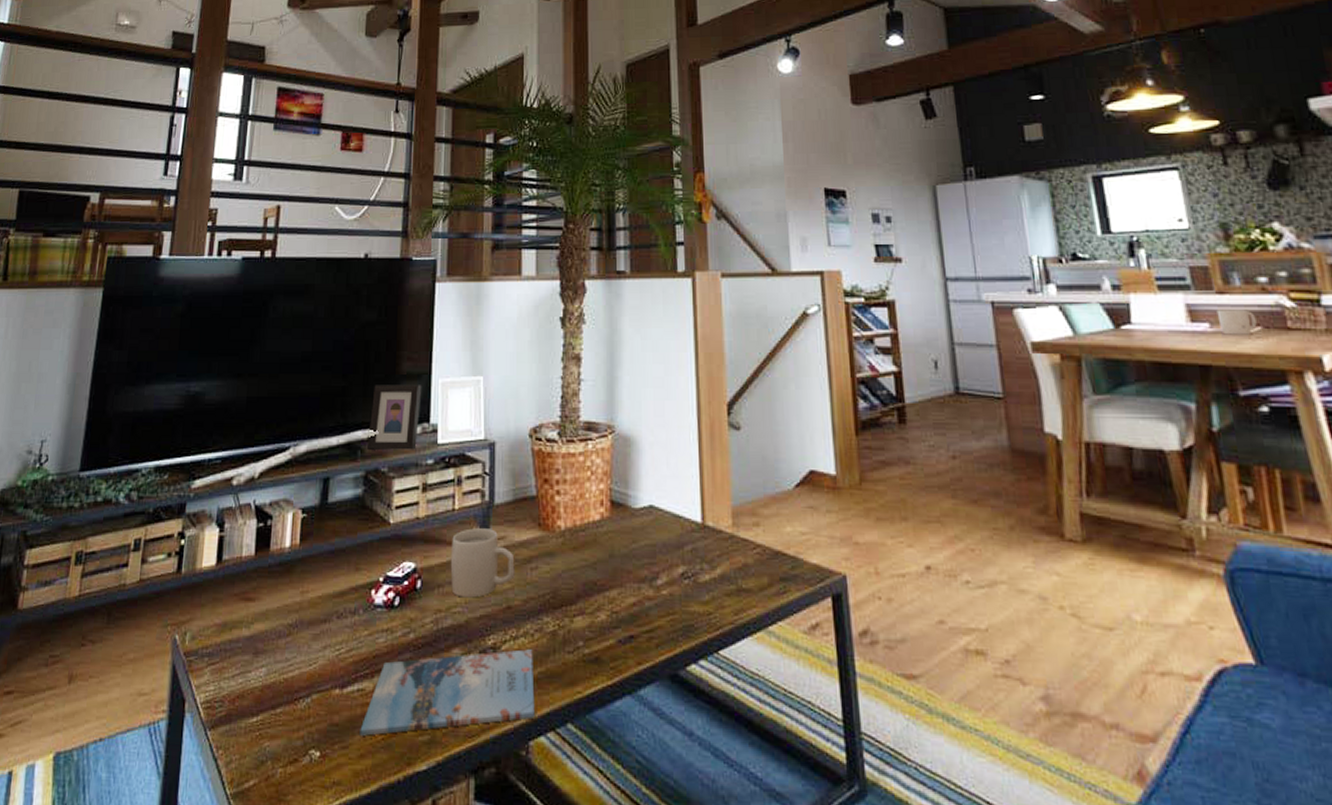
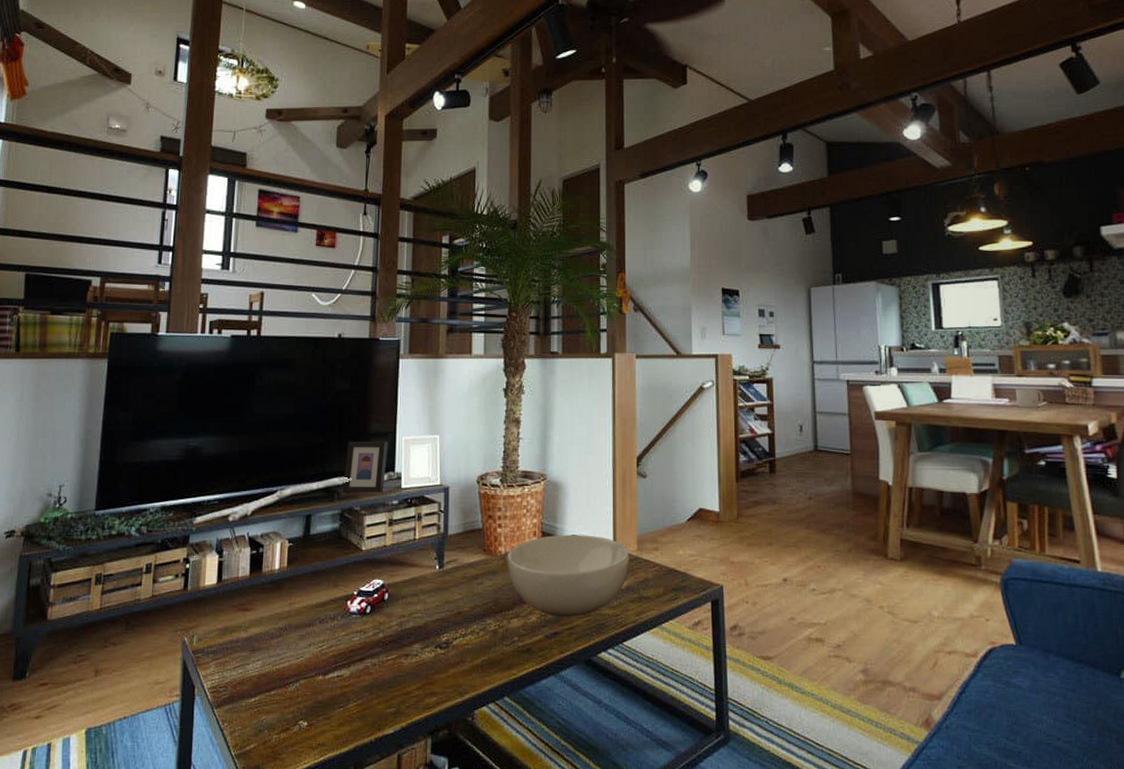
magazine: present [359,649,535,736] -> none [339,643,479,710]
mug: present [450,528,515,598] -> none [412,553,464,606]
bowl: none [567,504,723,615] -> present [507,534,629,617]

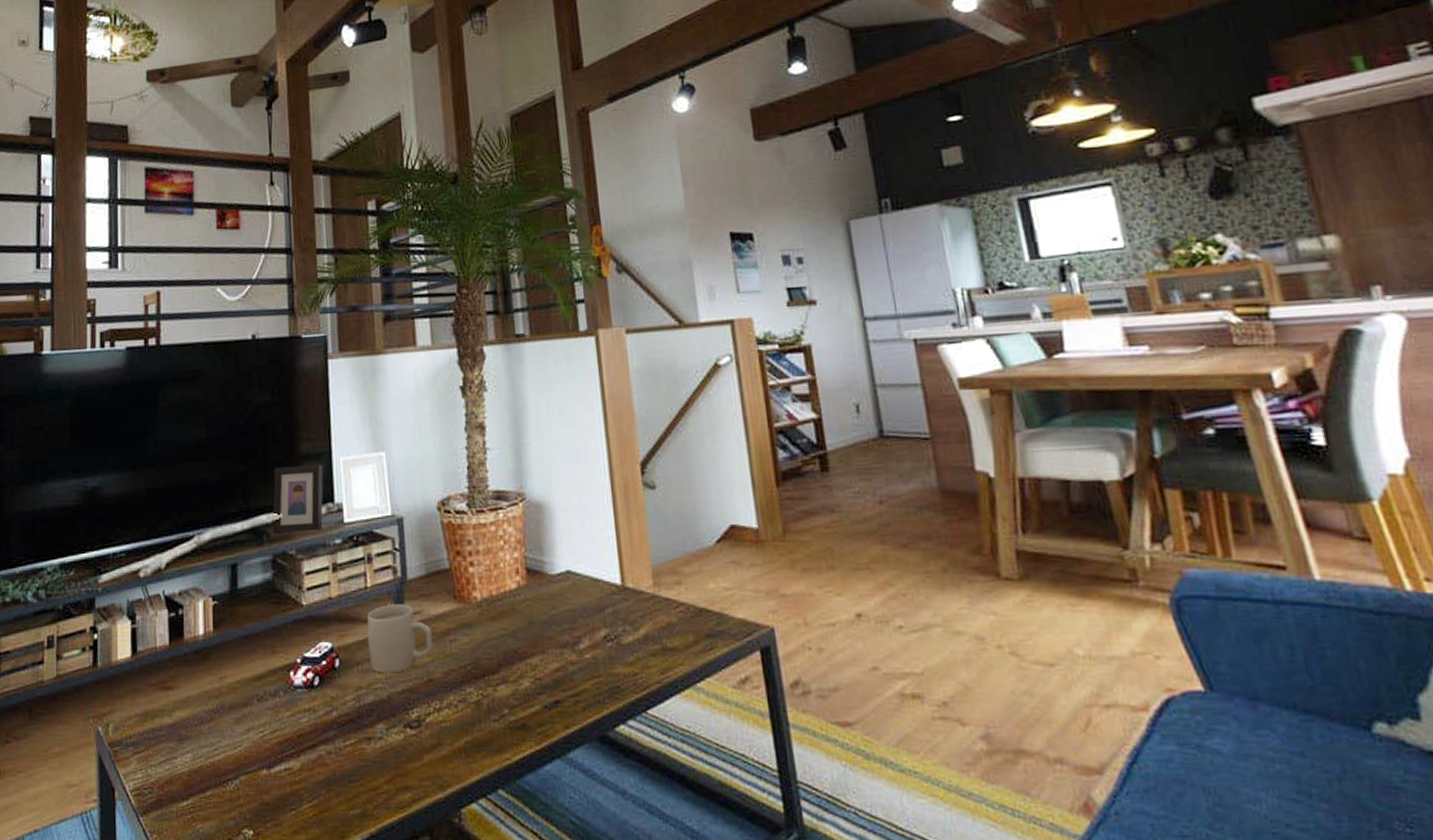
mug: none [412,553,464,606] -> present [366,604,434,674]
bowl: present [507,534,629,617] -> none [484,569,645,680]
mug: present [1015,388,1044,409] -> none [1156,329,1200,358]

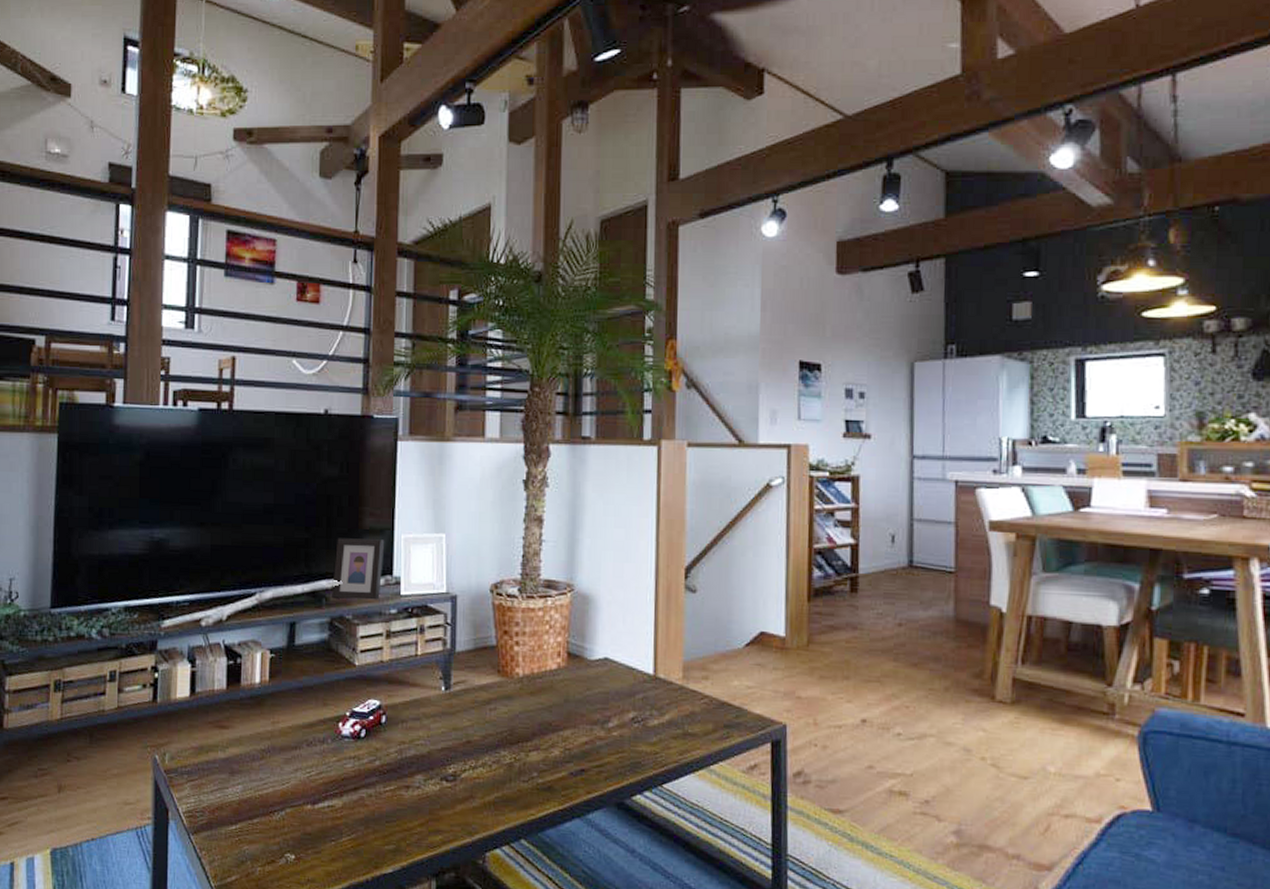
mug: present [366,604,434,674] -> none [413,672,475,733]

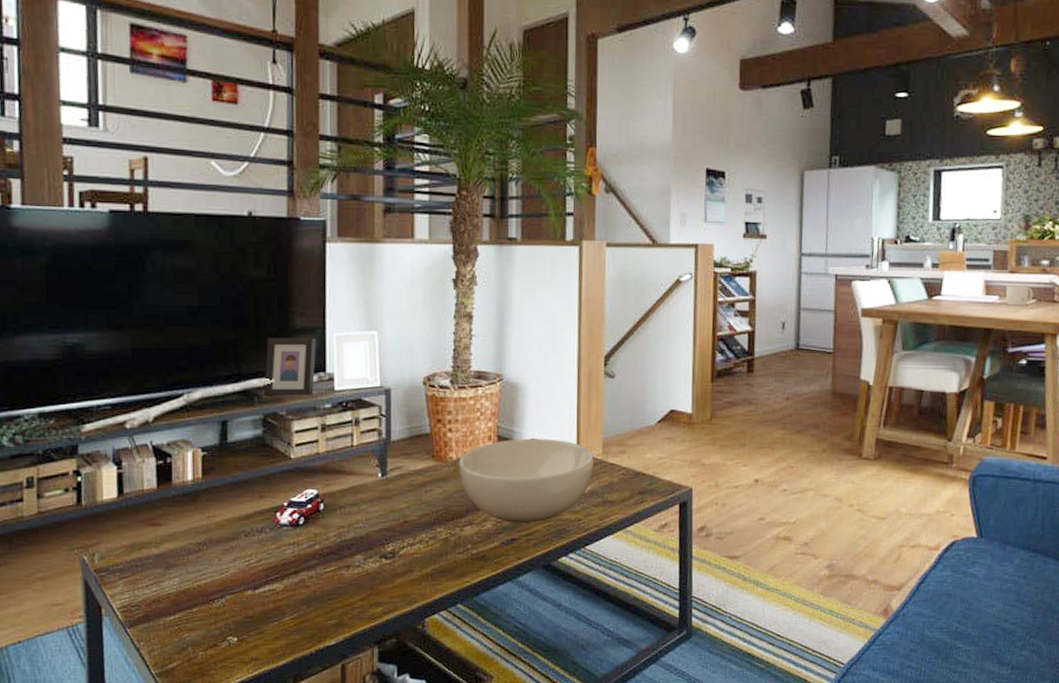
bowl: none [525,656,673,753] -> present [458,438,594,523]
mug: none [1176,496,1214,523] -> present [1006,285,1033,307]

